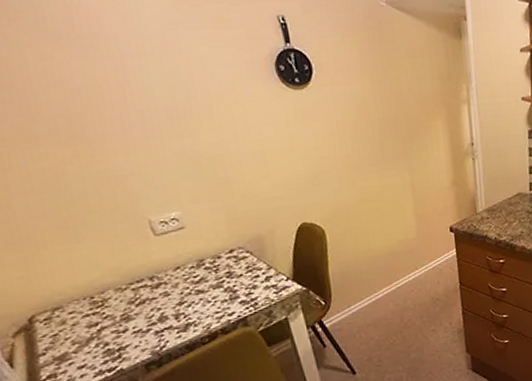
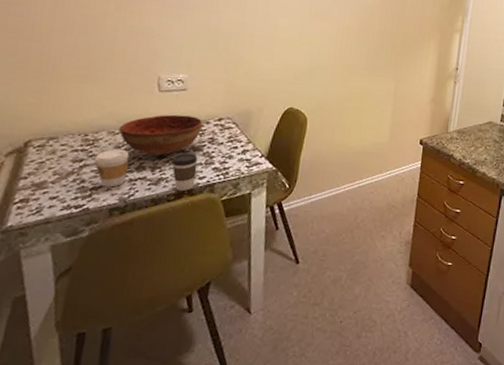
coffee cup: none [109,303,152,345] -> present [94,148,129,188]
bowl: none [125,253,215,304] -> present [119,114,203,156]
coffee cup: none [193,291,227,332] -> present [171,153,199,191]

